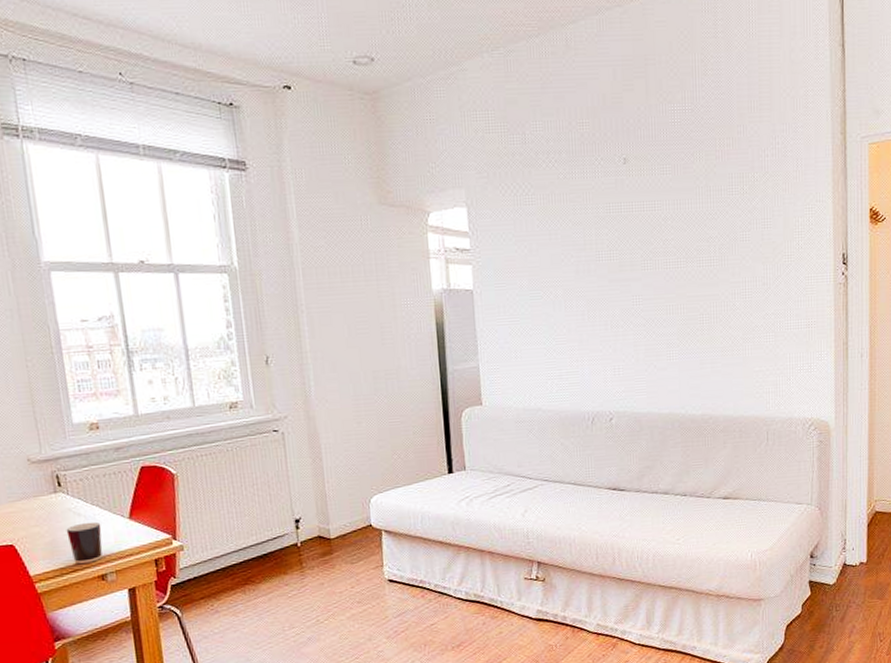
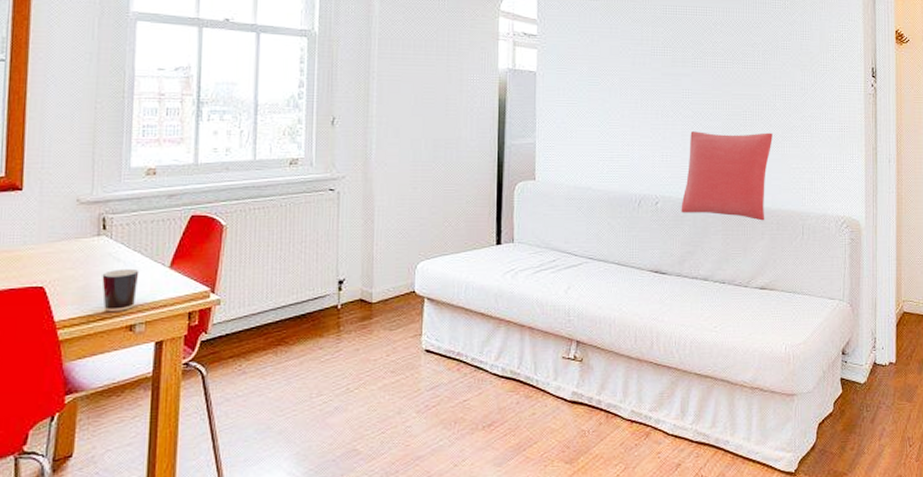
pillow: none [636,335,733,430] -> present [681,131,773,221]

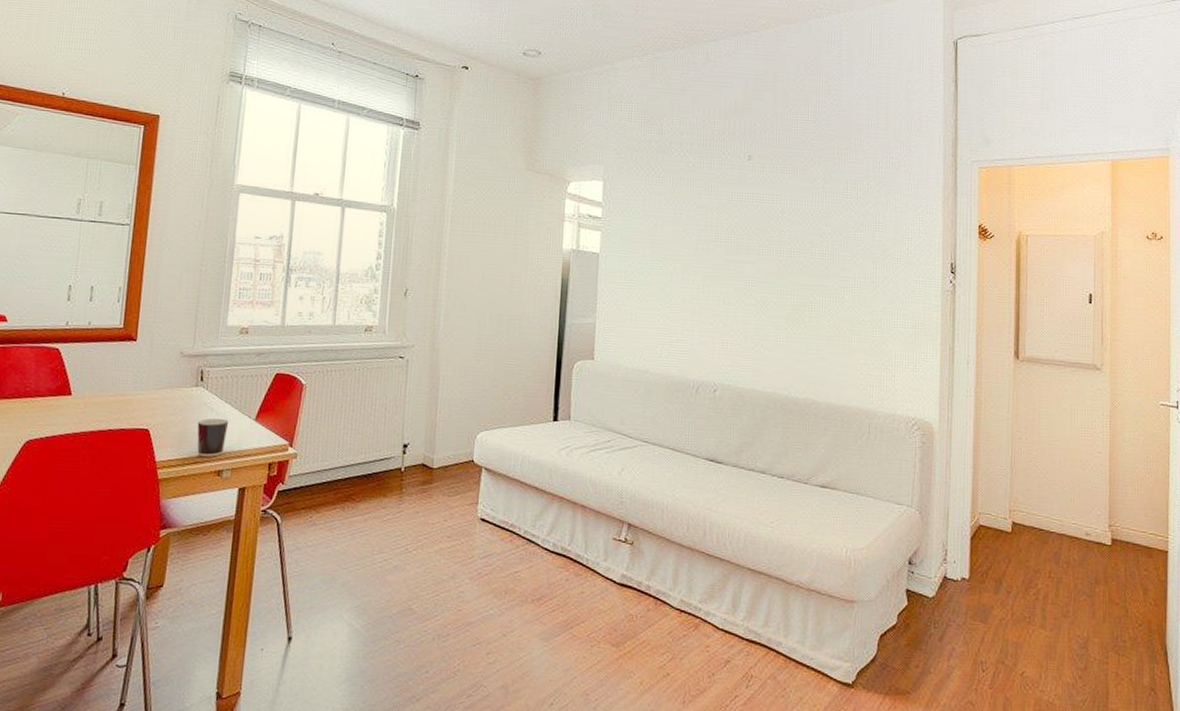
pillow: present [681,131,773,221] -> none [739,320,840,417]

